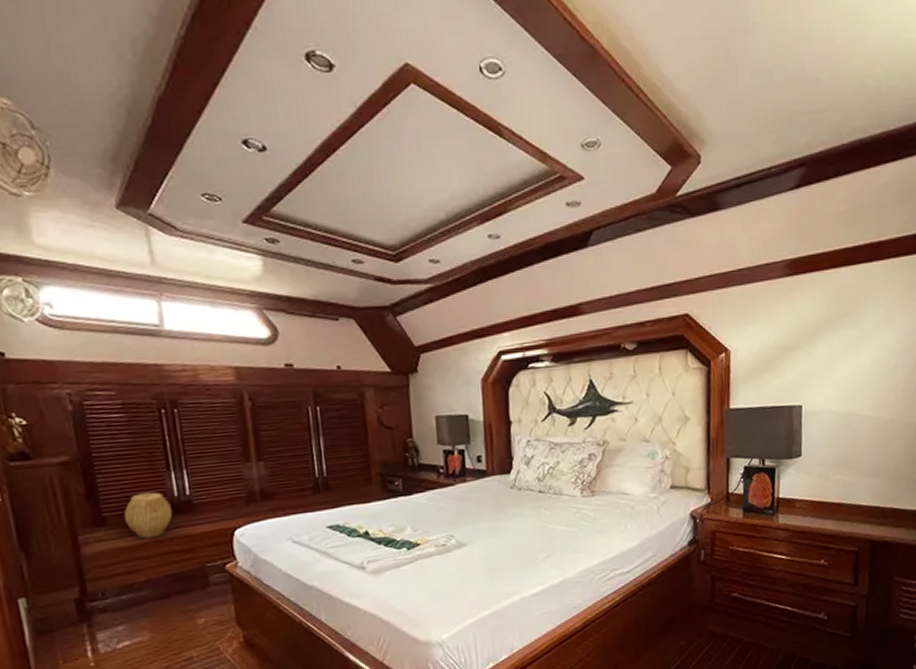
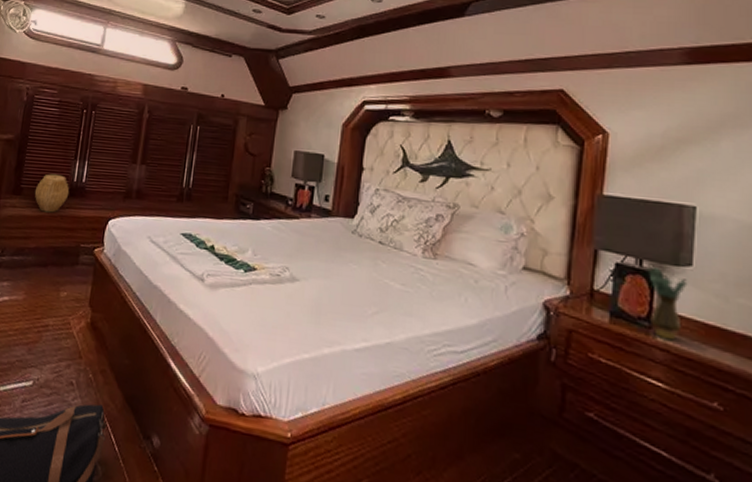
vase: none [768,462,799,521] -> present [647,265,688,341]

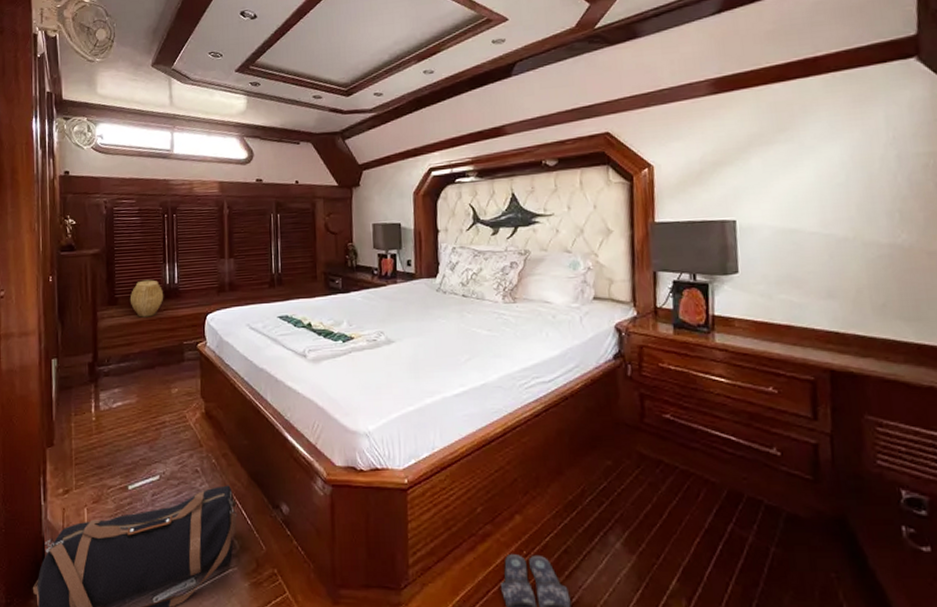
vase: present [647,265,688,341] -> none [700,278,736,341]

